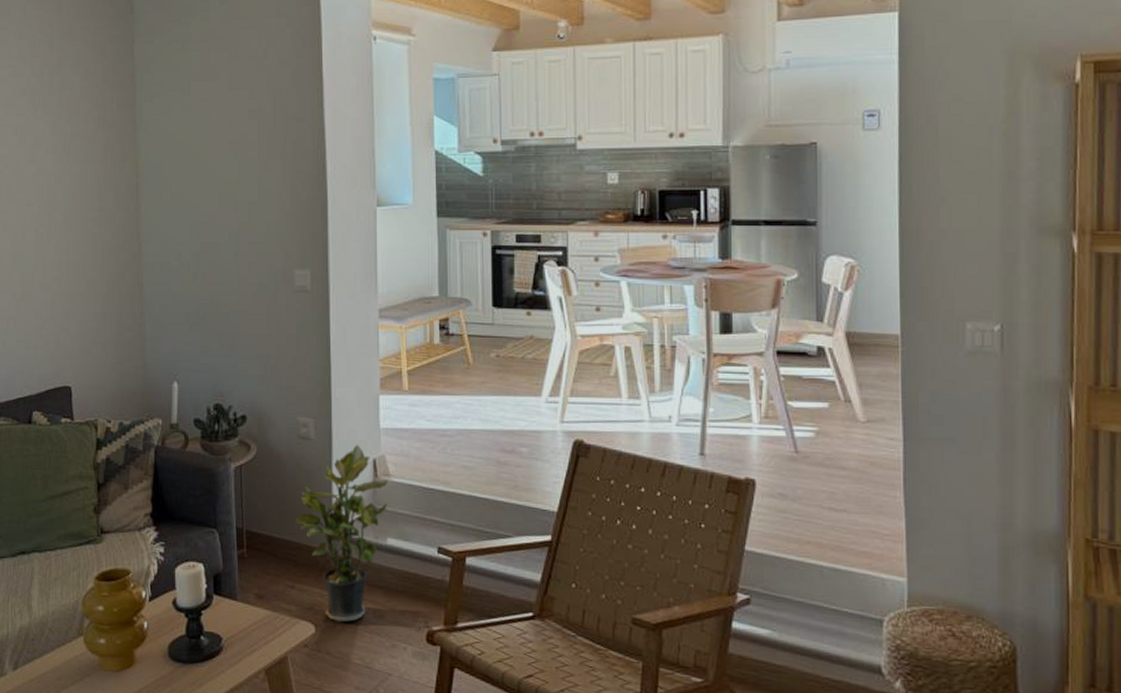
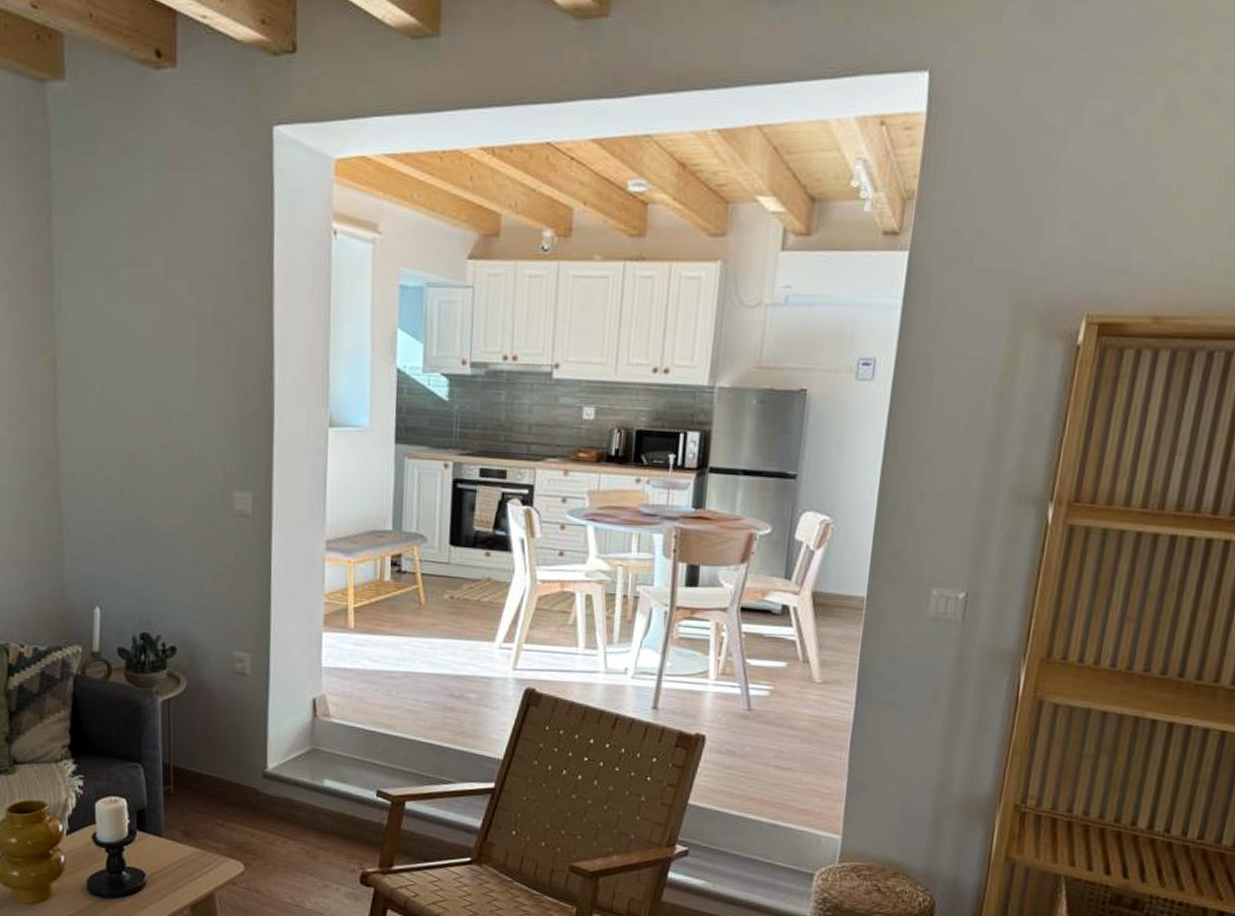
potted plant: present [294,444,389,623] -> none [226,682,329,862]

